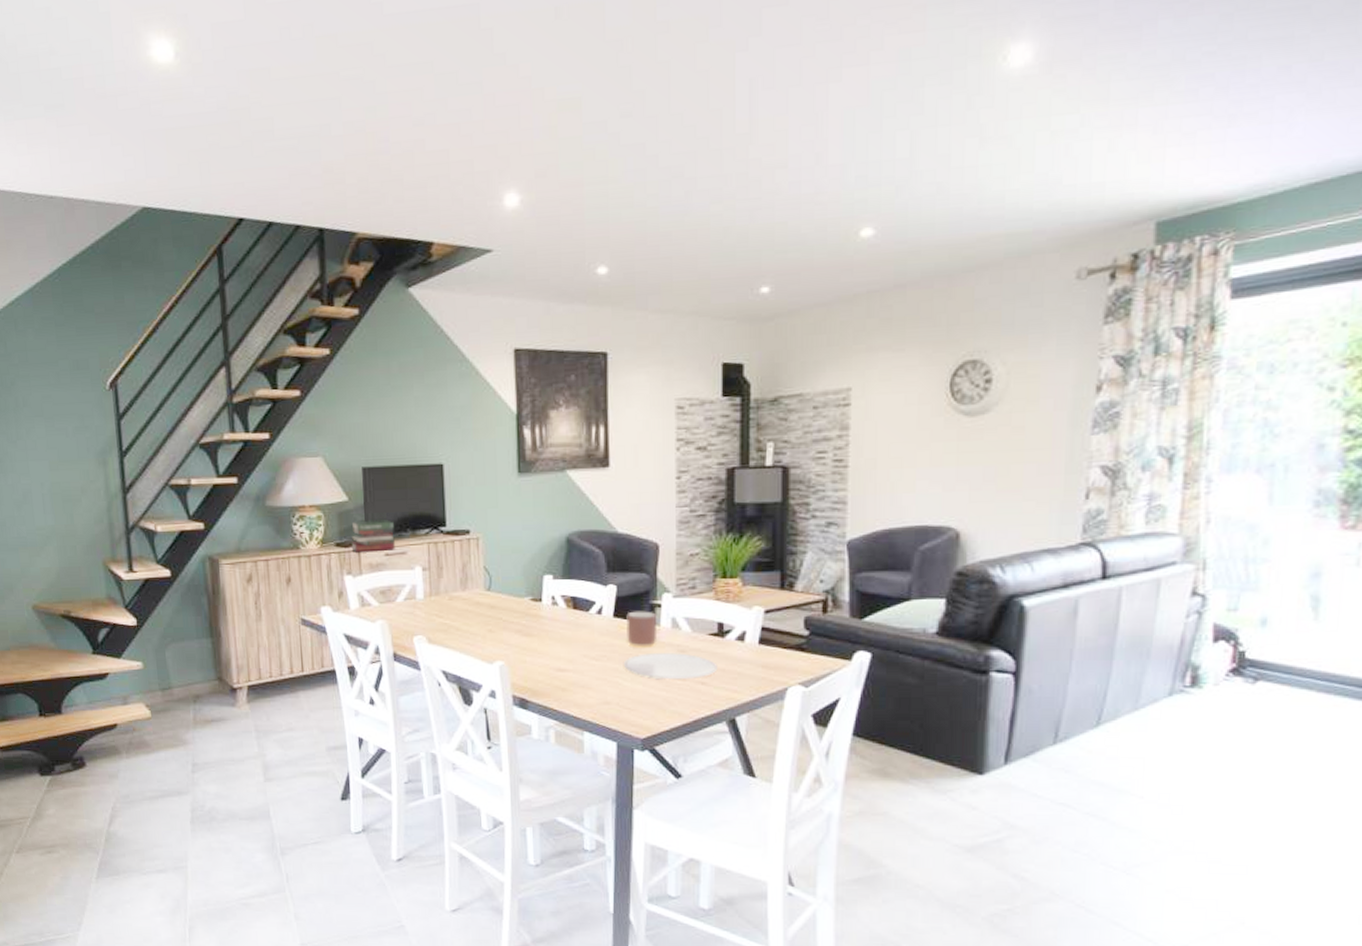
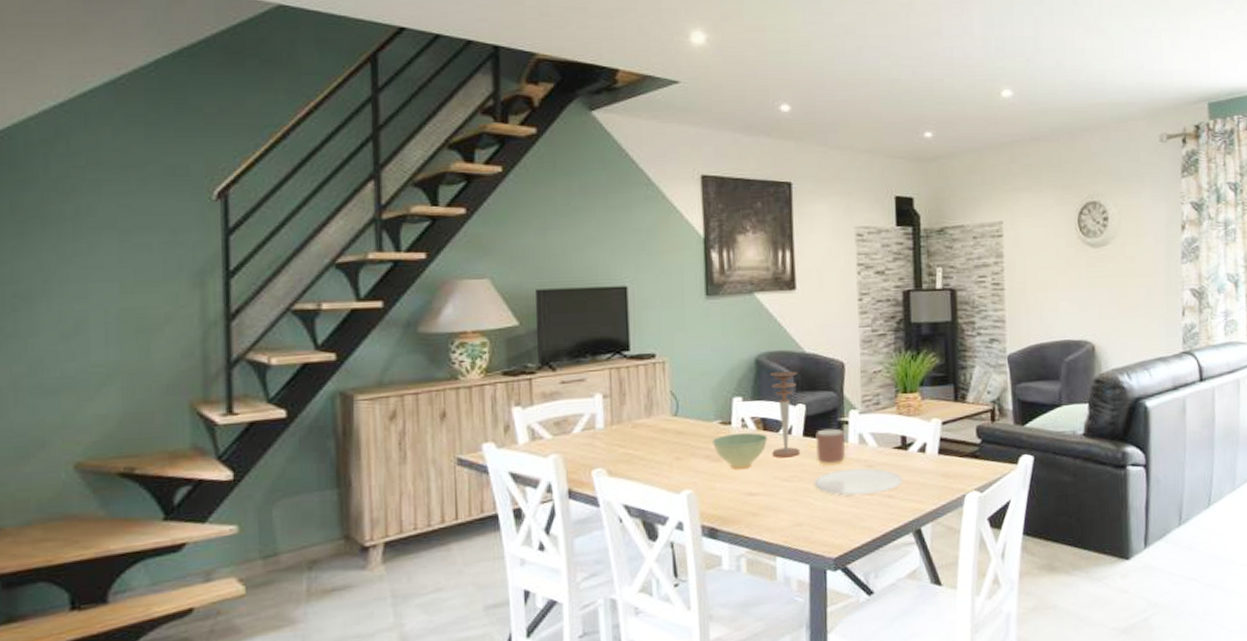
books: present [351,518,395,553] -> none [521,344,572,382]
bowl: none [524,610,578,645] -> present [713,432,768,469]
candlestick: none [581,551,611,637] -> present [770,371,801,458]

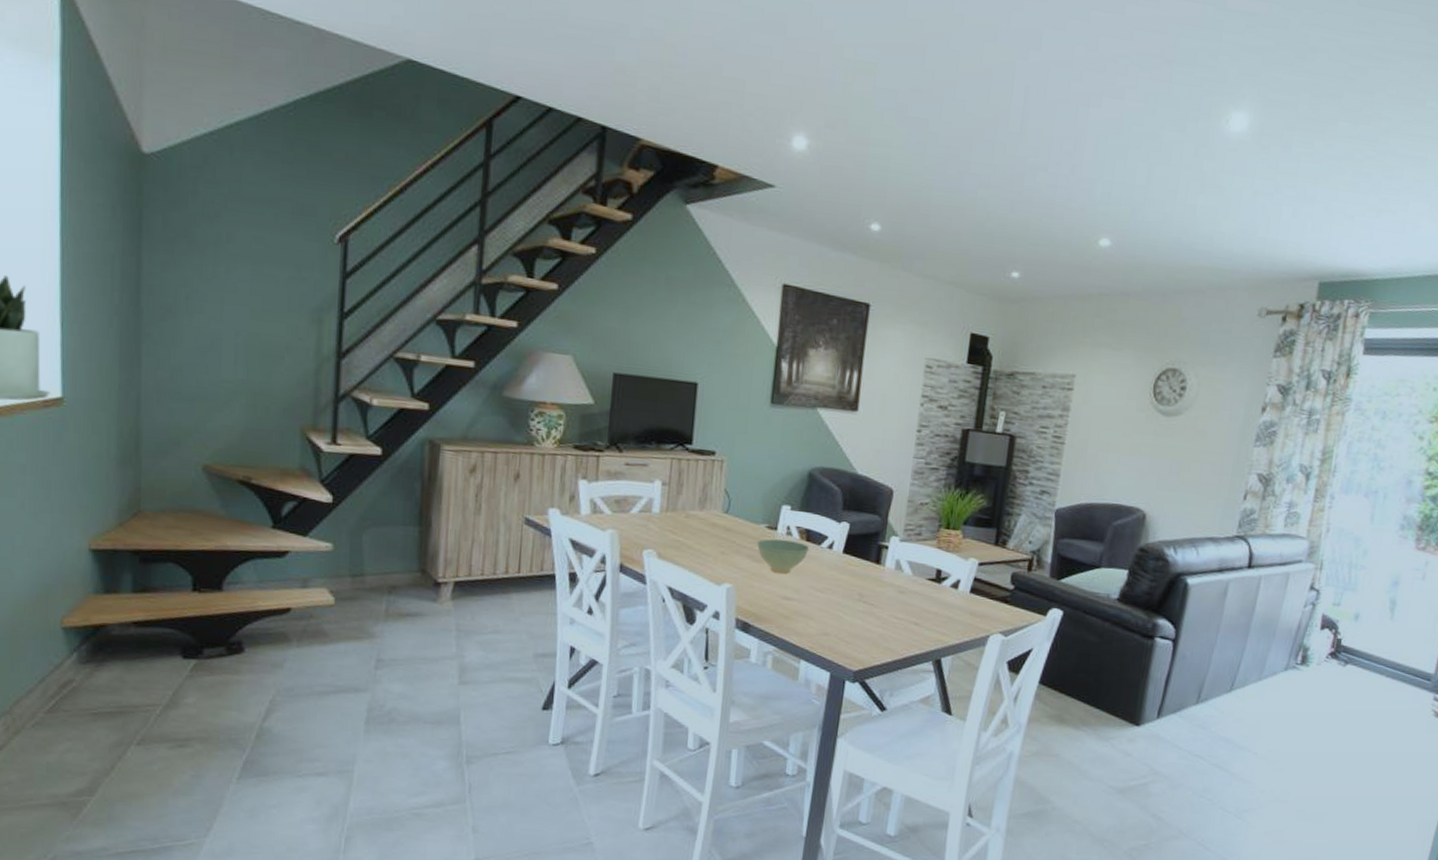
candlestick: present [770,371,801,458] -> none [811,487,847,571]
plate: present [813,468,903,496] -> none [846,590,932,620]
mug: present [816,428,846,466] -> none [852,549,884,586]

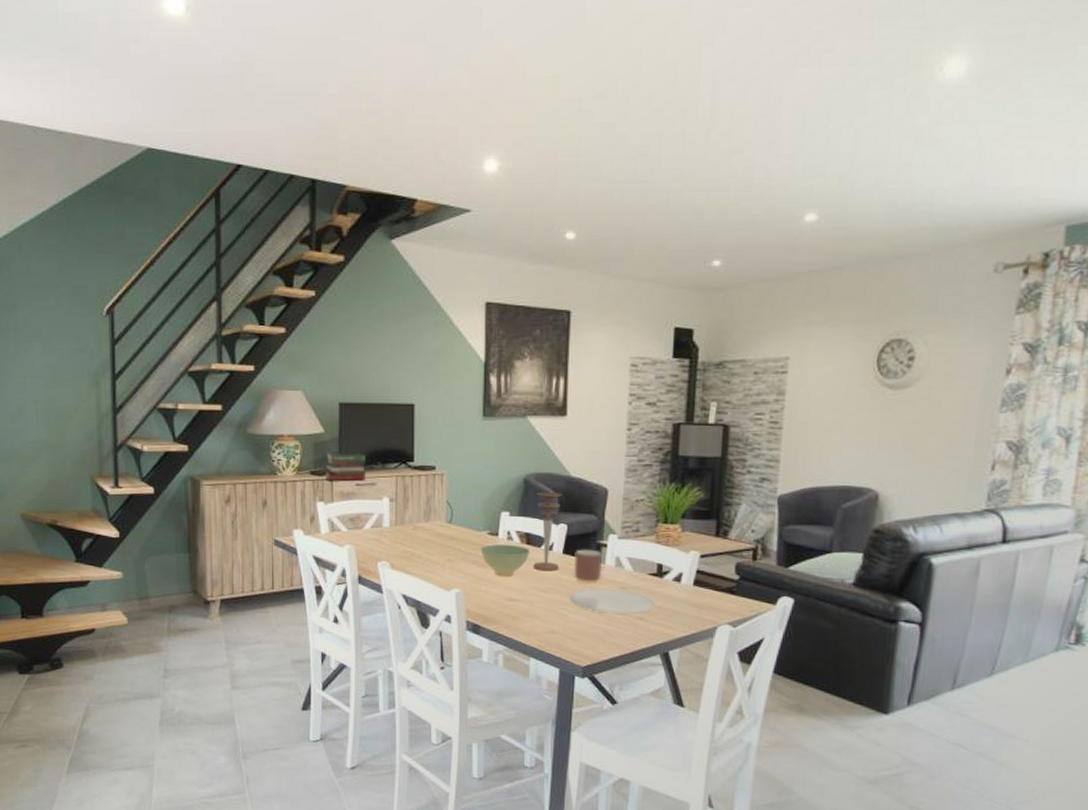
books: none [590,425,639,461] -> present [325,451,366,482]
candlestick: none [811,487,847,571] -> present [533,492,562,571]
plate: none [846,590,932,620] -> present [569,588,655,615]
mug: none [852,549,884,586] -> present [574,549,603,583]

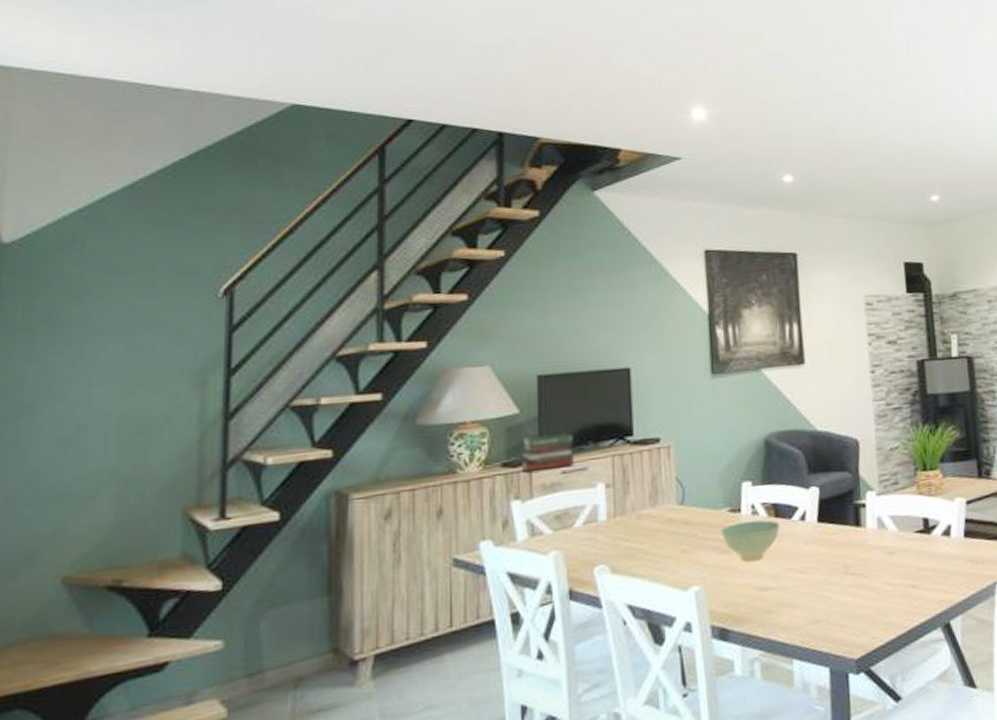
candlestick: present [533,492,562,571] -> none [780,451,816,547]
plate: present [569,588,655,615] -> none [830,555,927,588]
mug: present [574,549,603,583] -> none [831,512,865,554]

